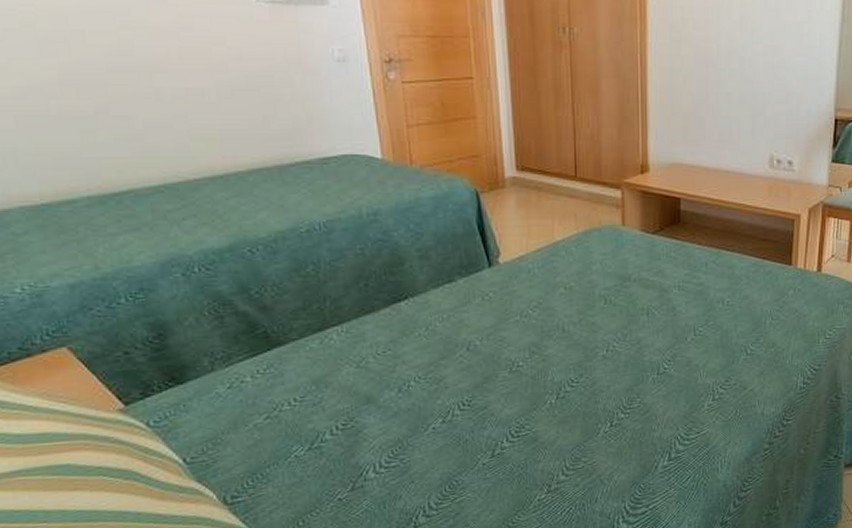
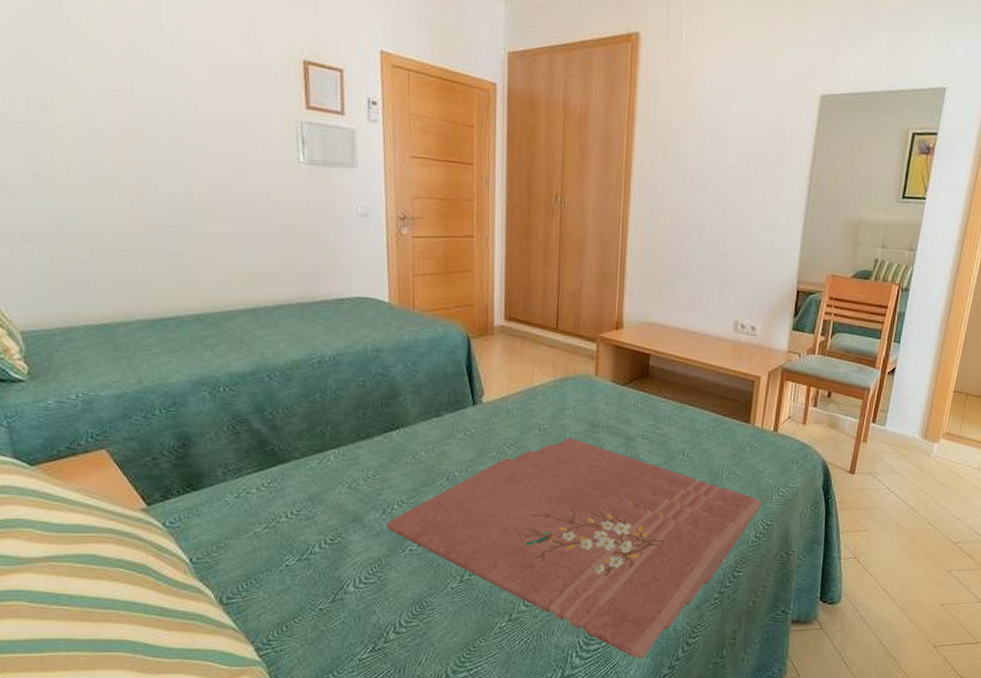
towel: none [404,294,808,518] -> present [386,437,762,658]

